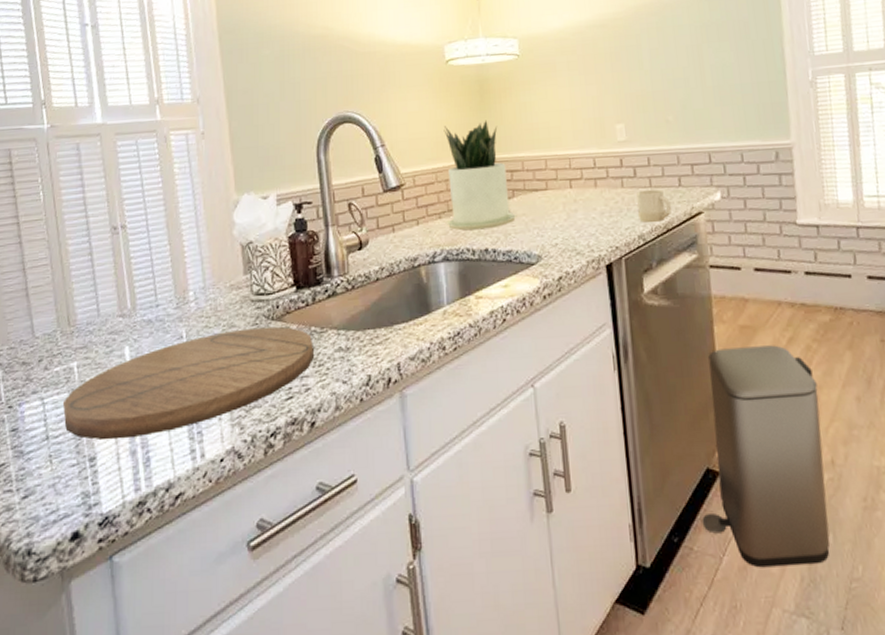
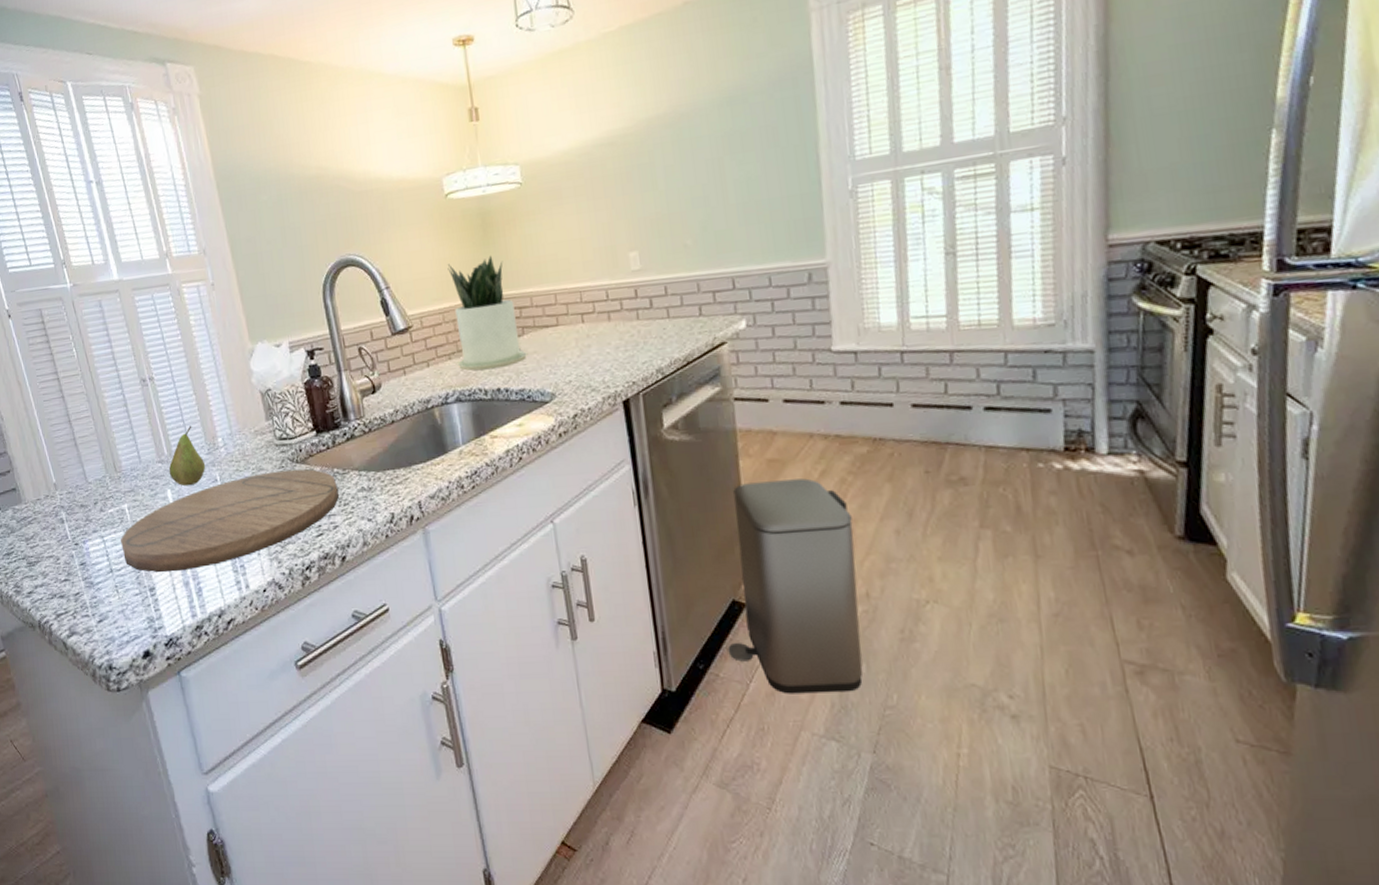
fruit: none [129,277,172,343] -> present [168,425,206,487]
mug: present [636,189,672,223] -> none [653,320,693,357]

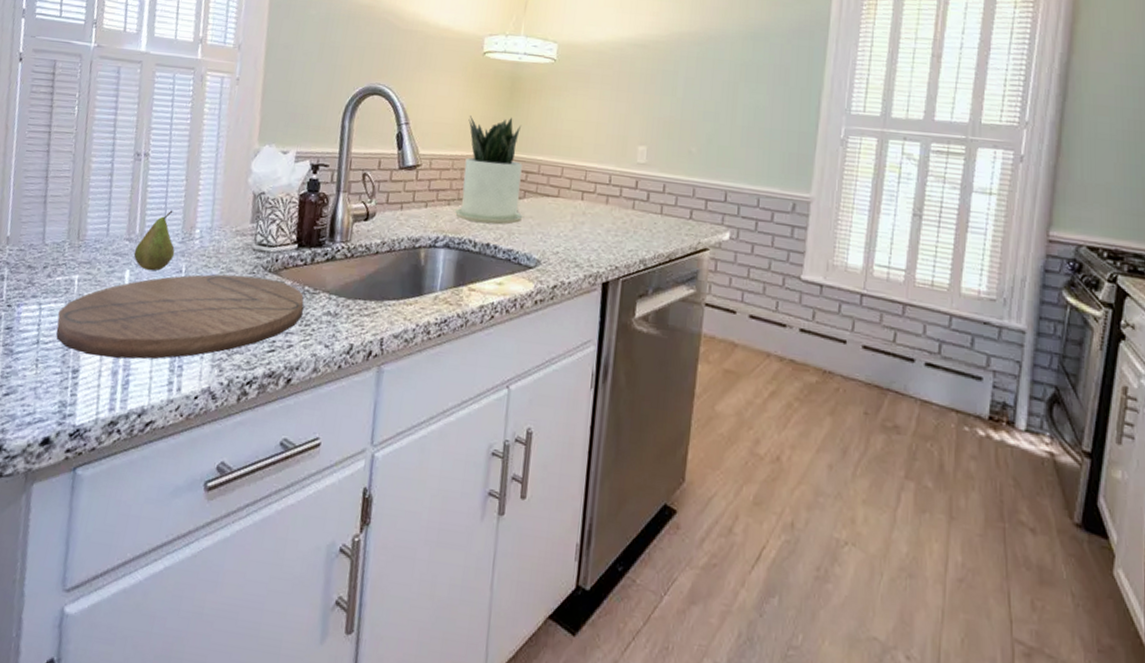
pedal bin: present [728,478,863,694] -> none [649,388,791,623]

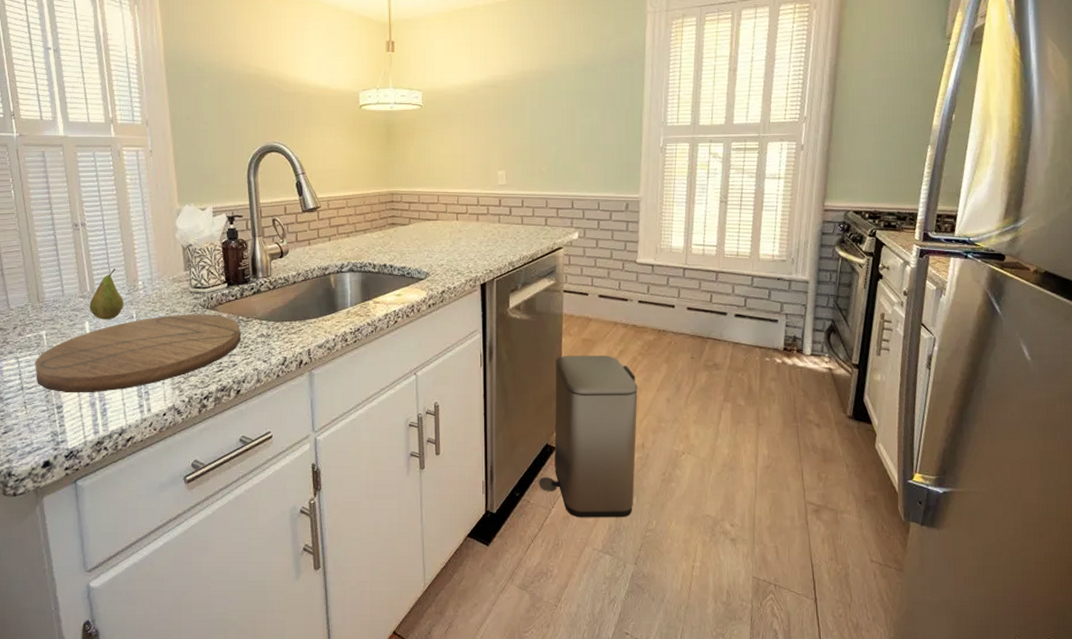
planter: present [454,116,524,225] -> none [353,158,412,249]
pedal bin: none [649,388,791,623] -> present [538,355,638,518]

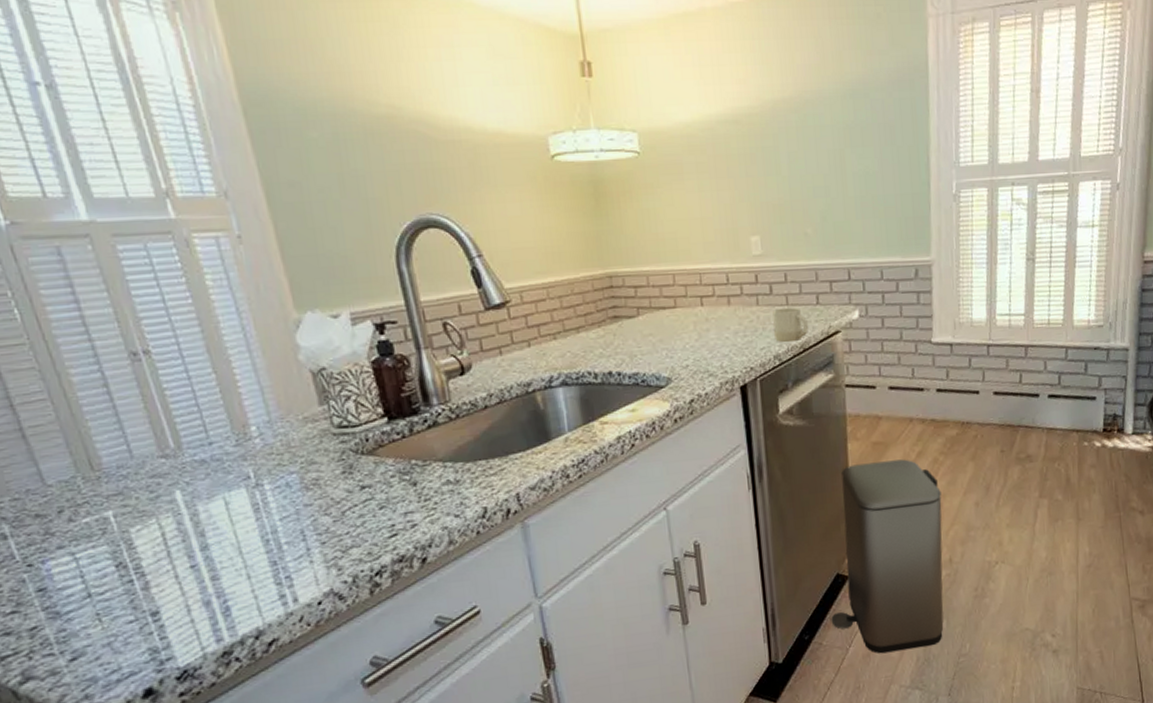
cutting board: present [34,314,240,392] -> none [102,461,418,593]
fruit: present [89,268,124,320] -> none [176,411,234,486]
mug: none [510,226,538,253] -> present [772,307,809,343]

